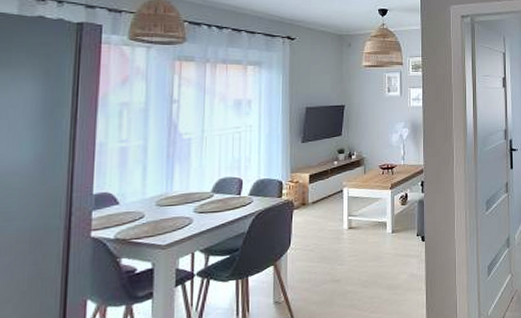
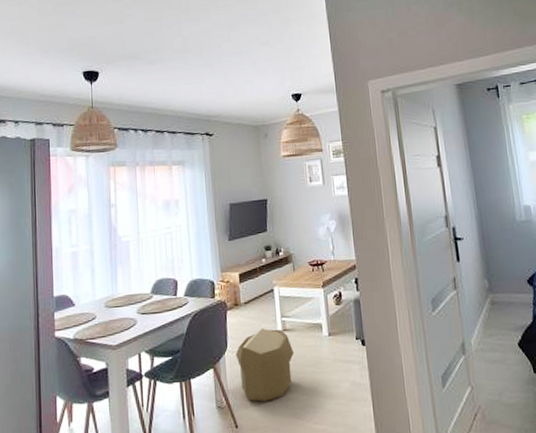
pouf: none [298,226,357,296] -> present [235,328,294,402]

